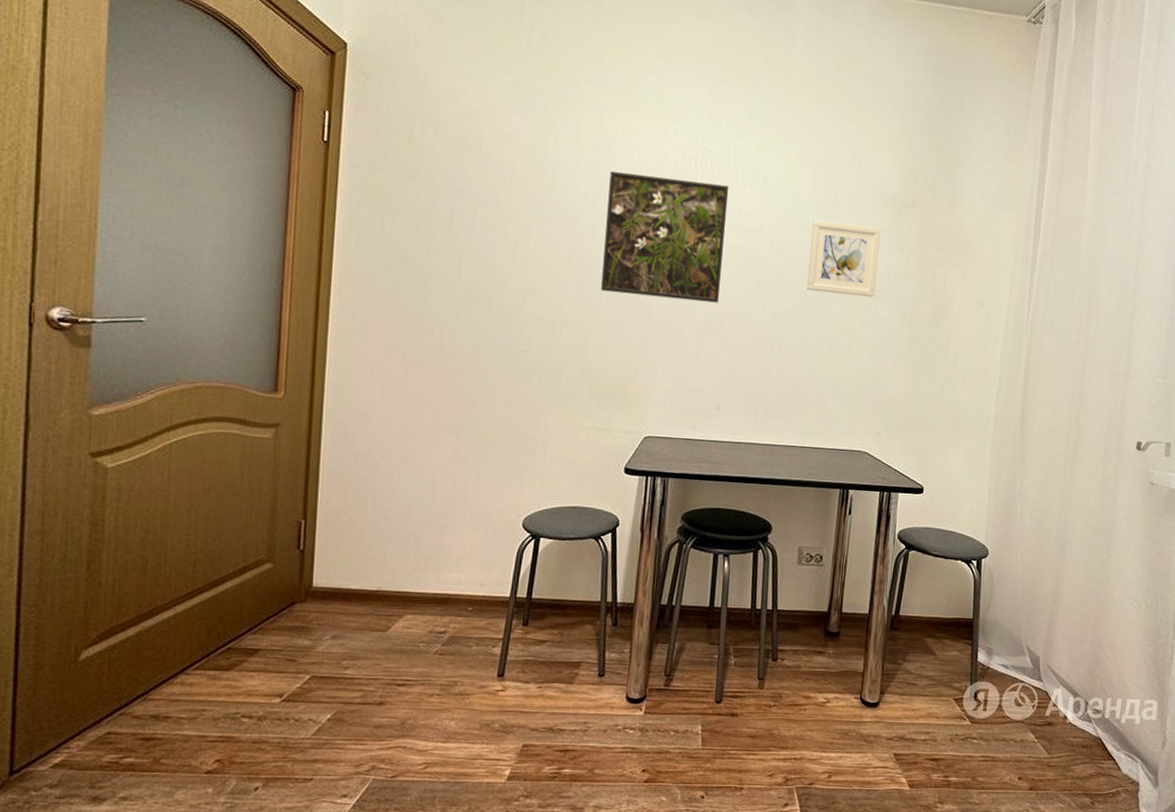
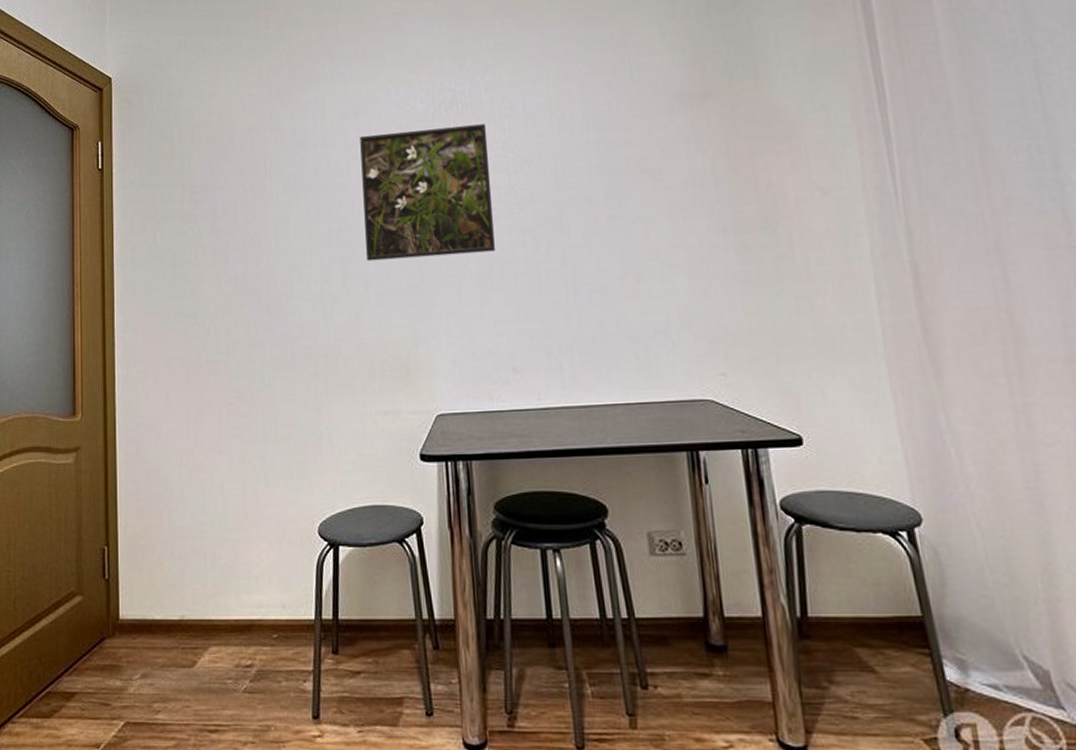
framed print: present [807,220,881,298] -> none [588,130,681,218]

